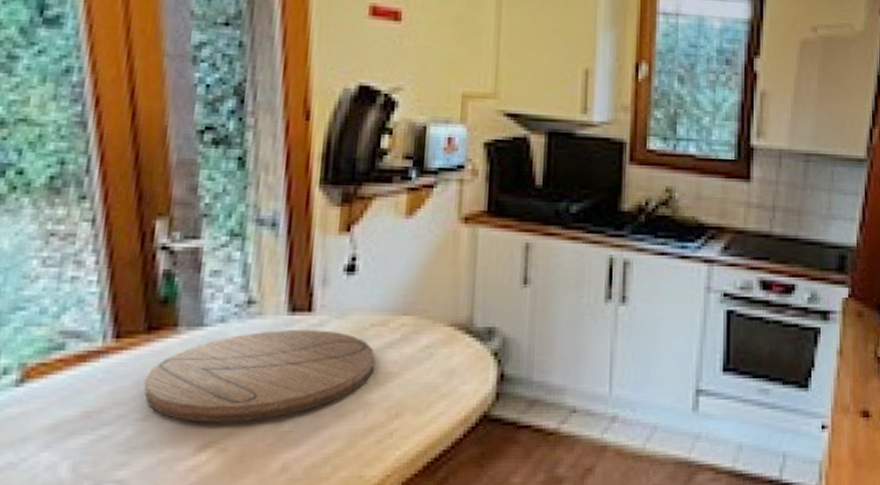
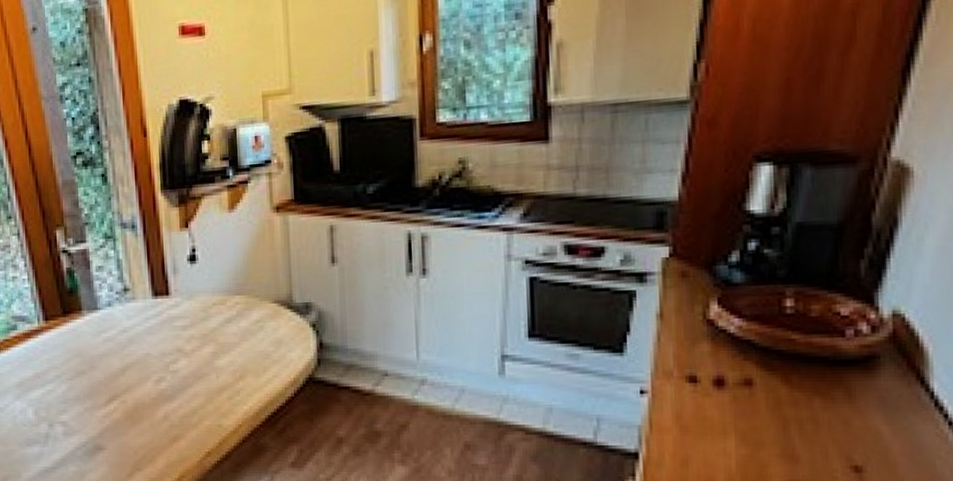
cutting board: present [143,330,375,422] -> none [67,310,220,382]

